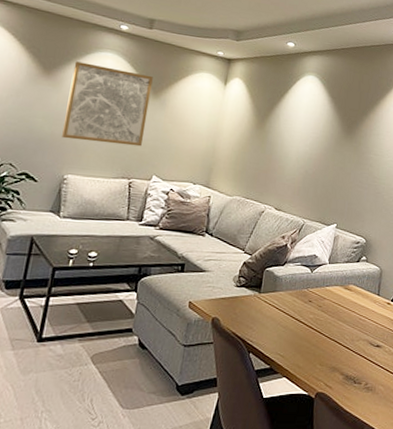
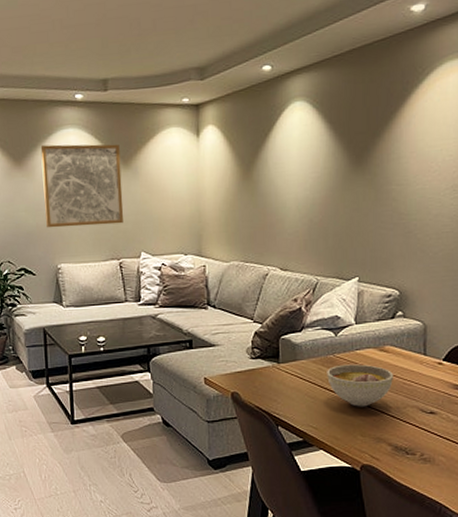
bowl: none [299,298,352,338] -> present [327,364,393,407]

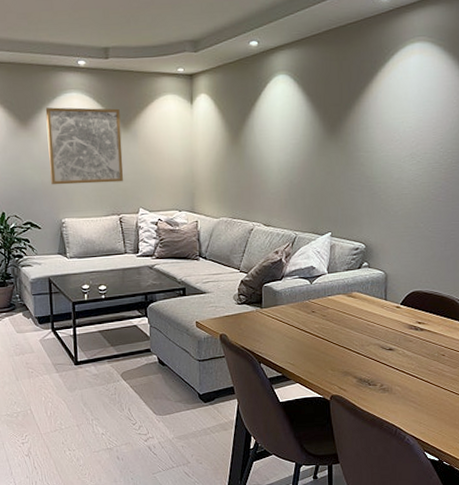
bowl: present [327,364,393,407] -> none [303,308,359,346]

